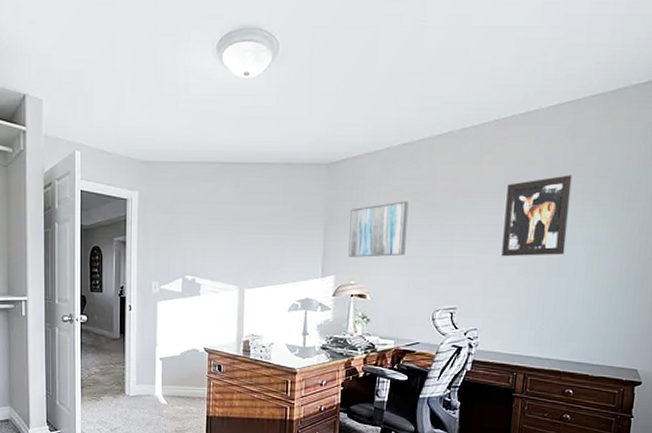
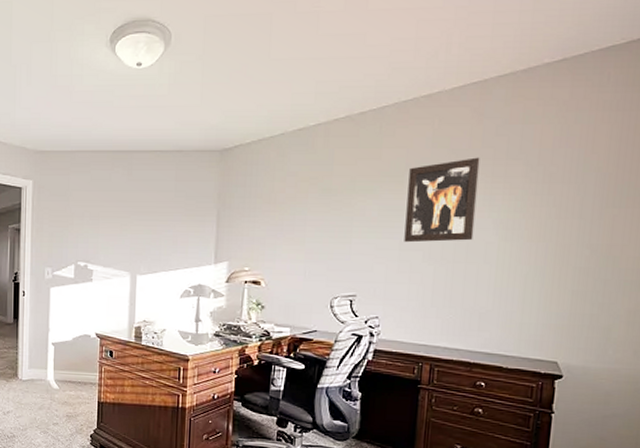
wall art: present [348,201,409,257] -> none [242,187,305,244]

